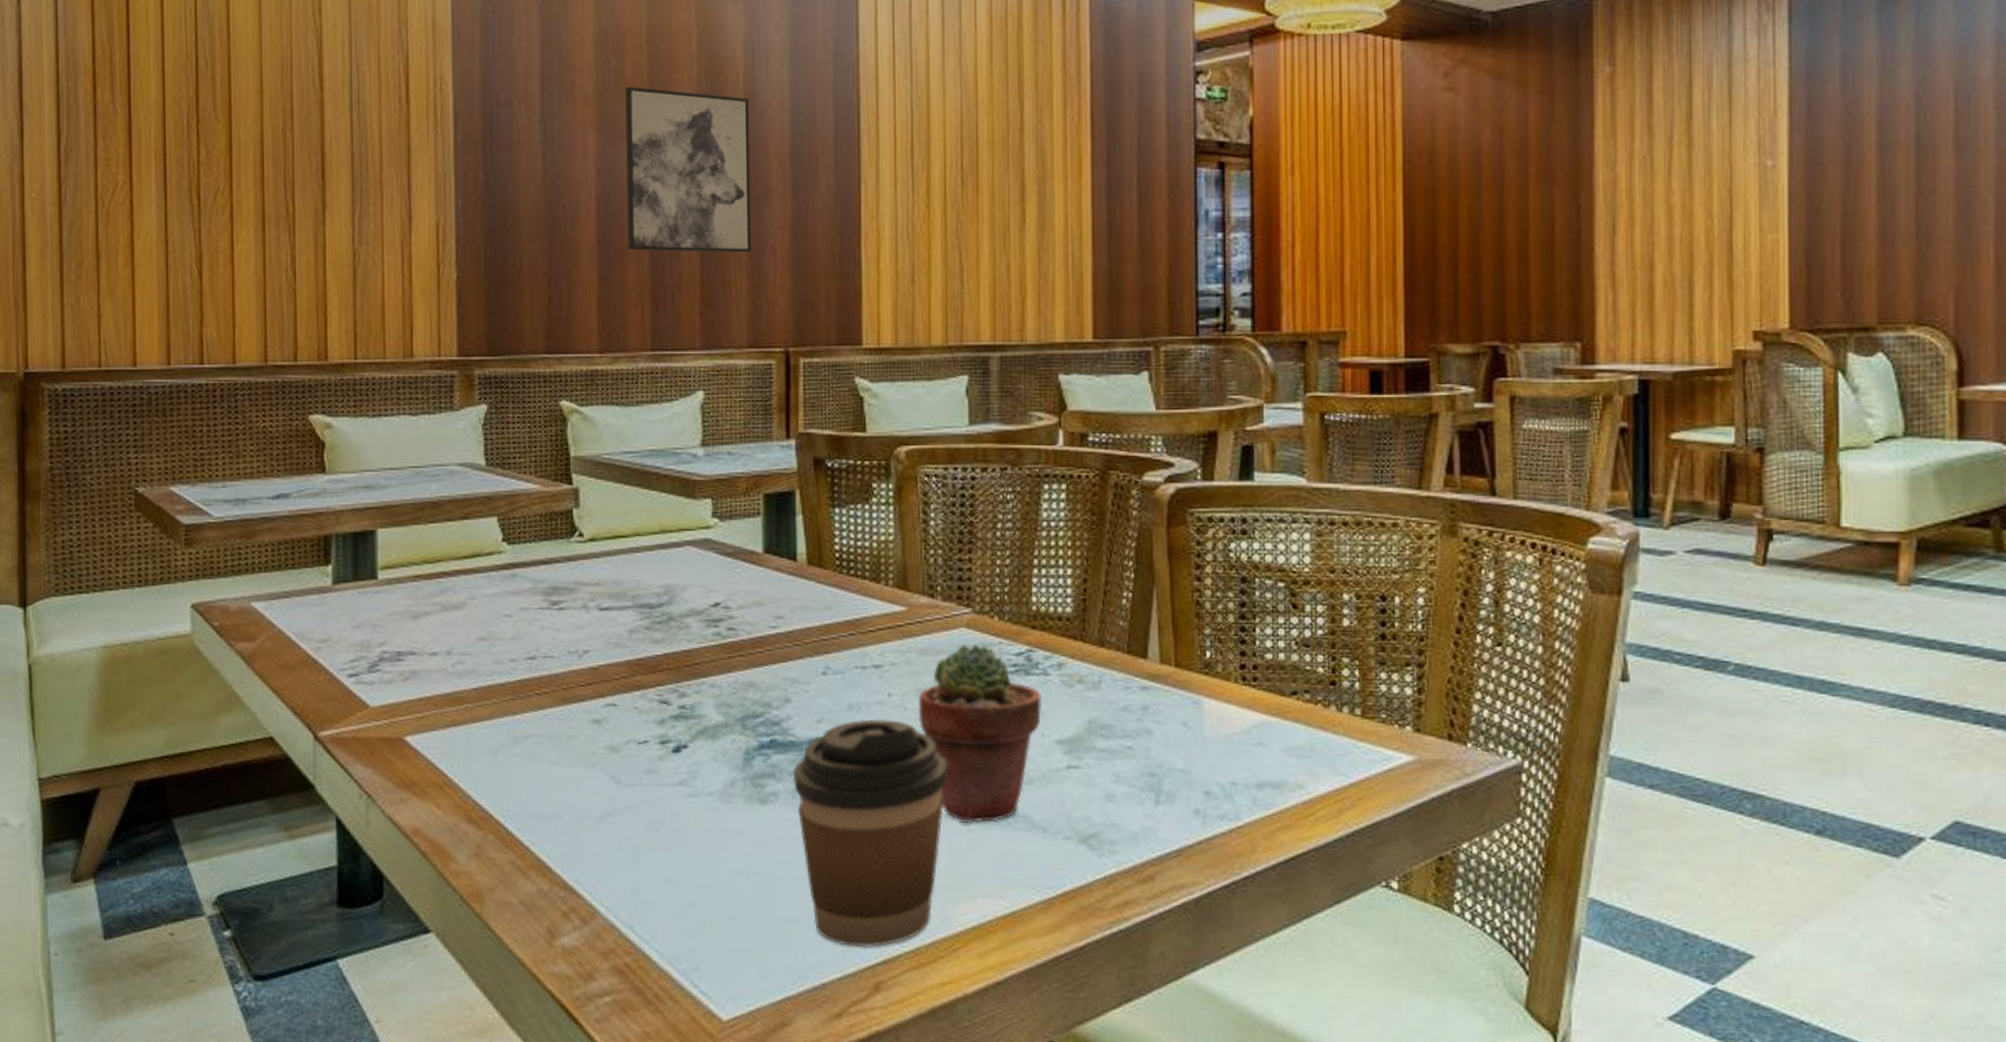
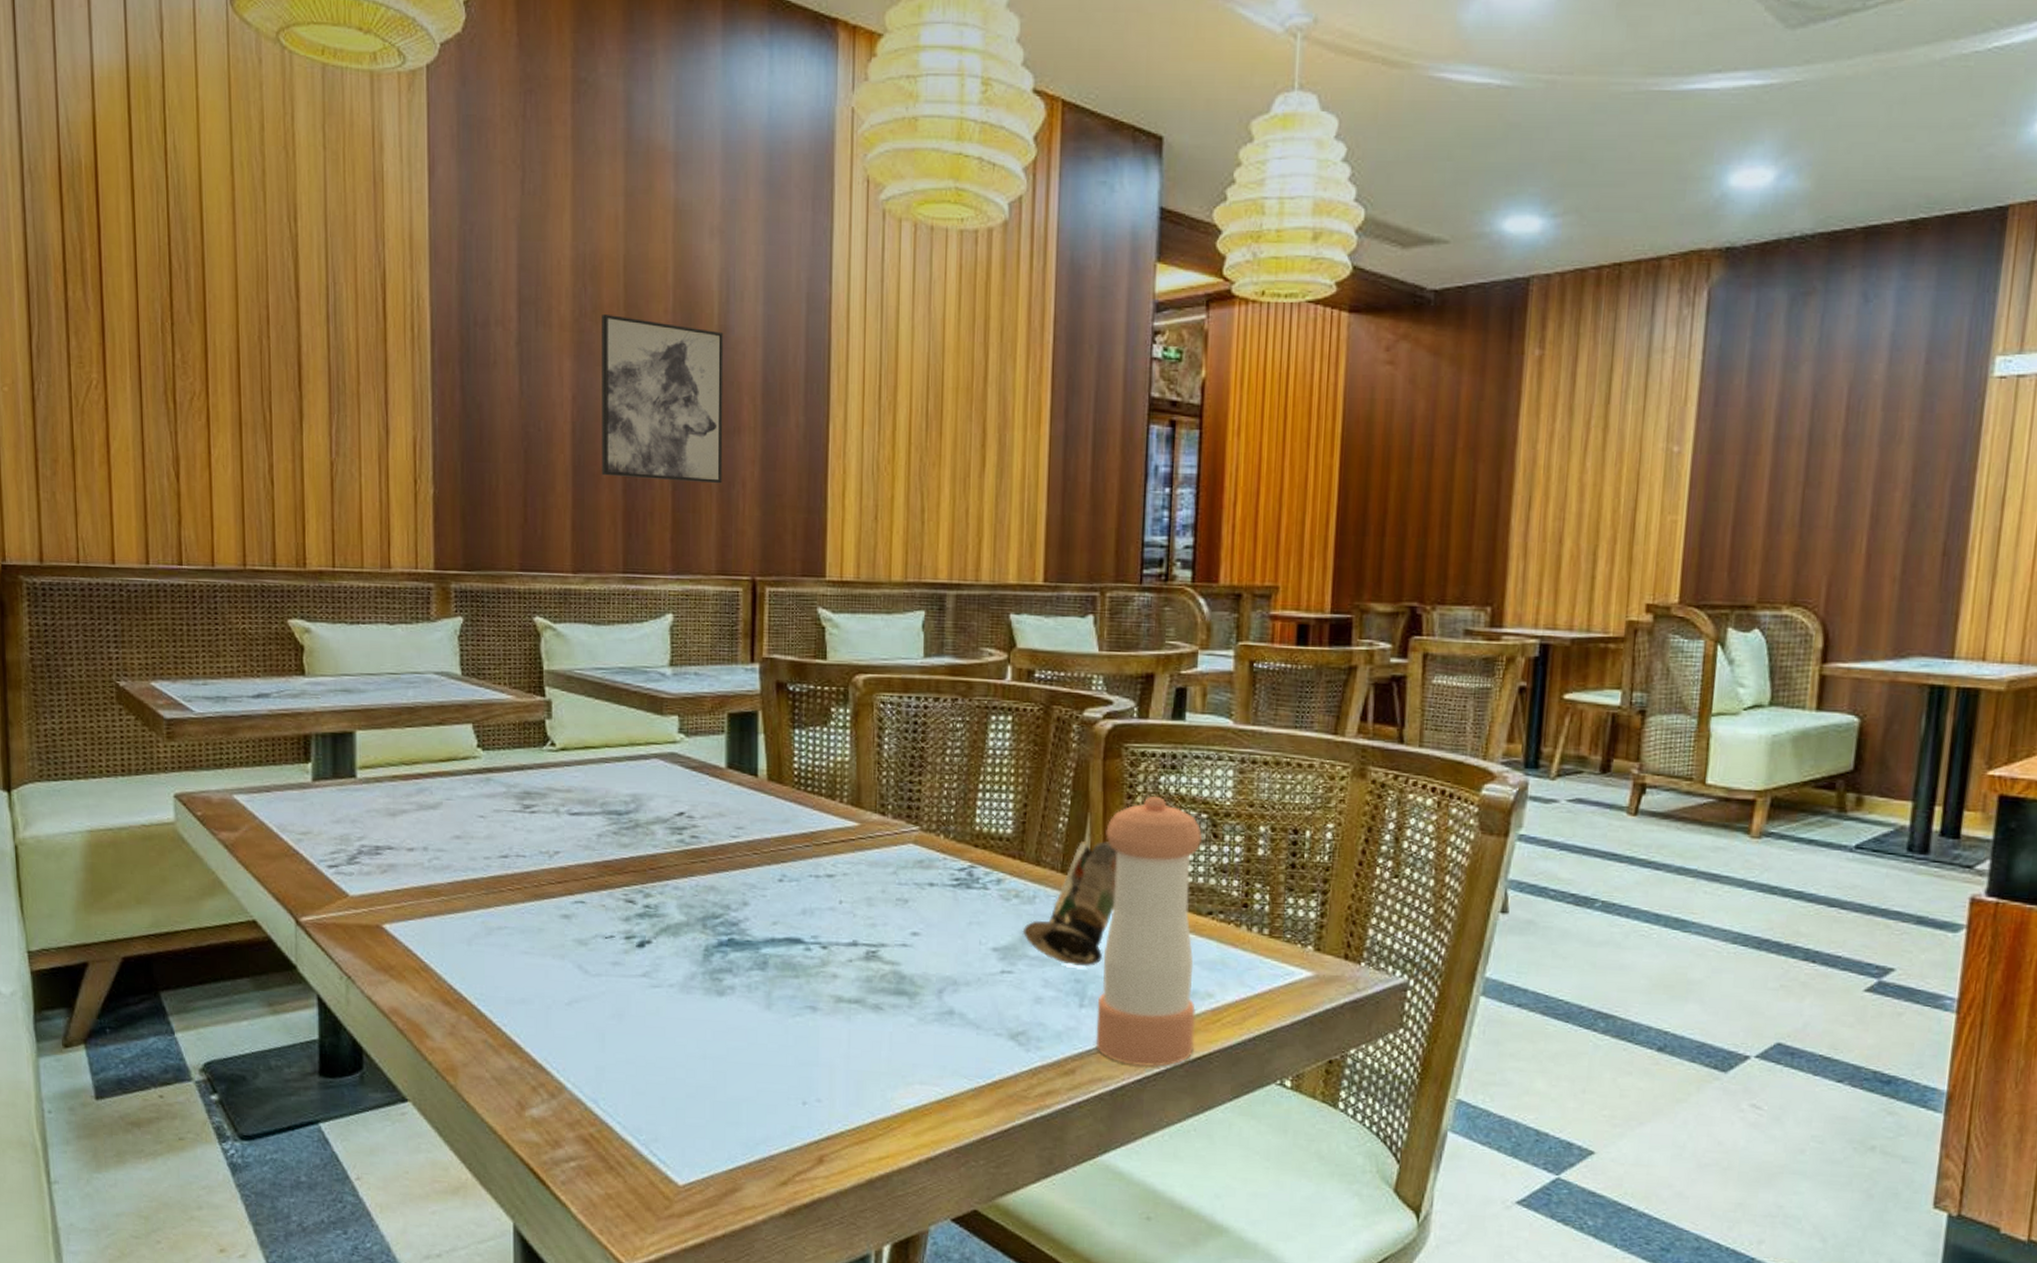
coffee cup: present [792,719,947,947] -> none [748,923,891,1125]
potted succulent: present [918,644,1041,823] -> none [866,859,980,1019]
can: none [1088,617,1189,757] -> present [1022,841,1117,966]
pepper shaker: none [1174,564,1285,870] -> present [1095,795,1202,1067]

